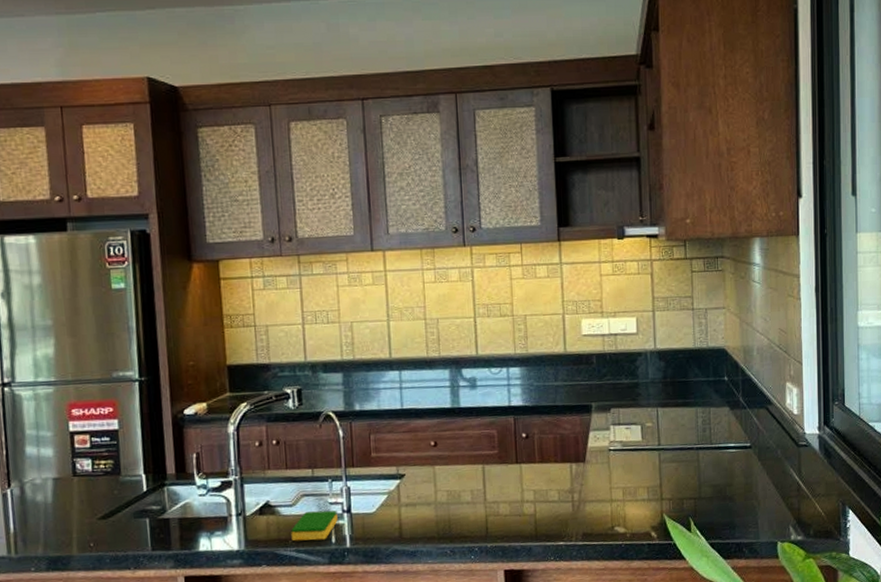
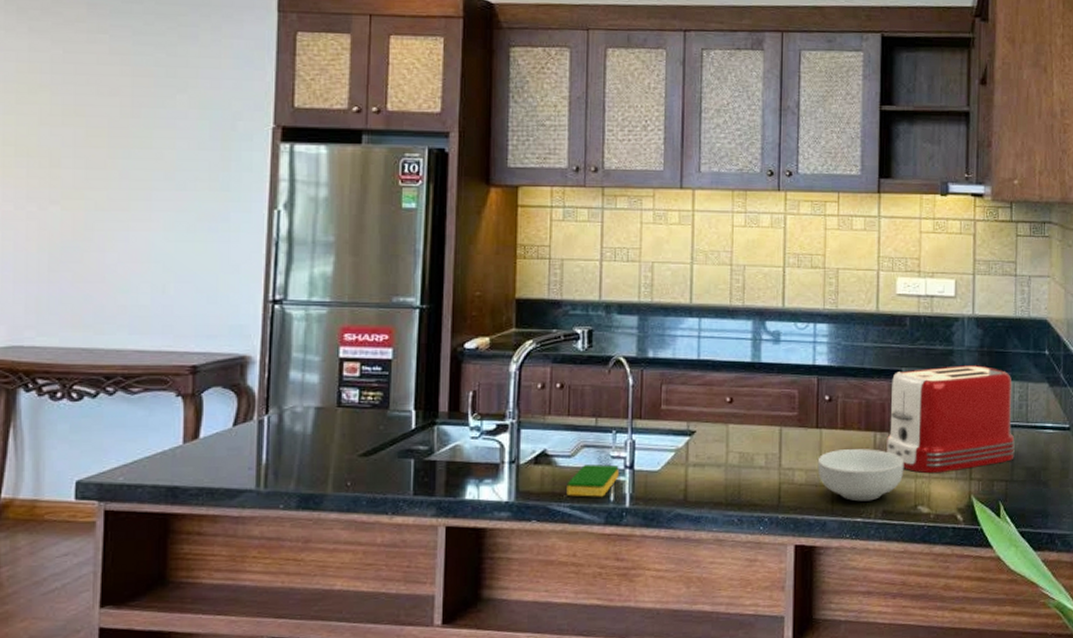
cereal bowl: none [519,478,600,527] -> present [817,449,905,502]
toaster: none [582,395,701,498] -> present [886,365,1015,474]

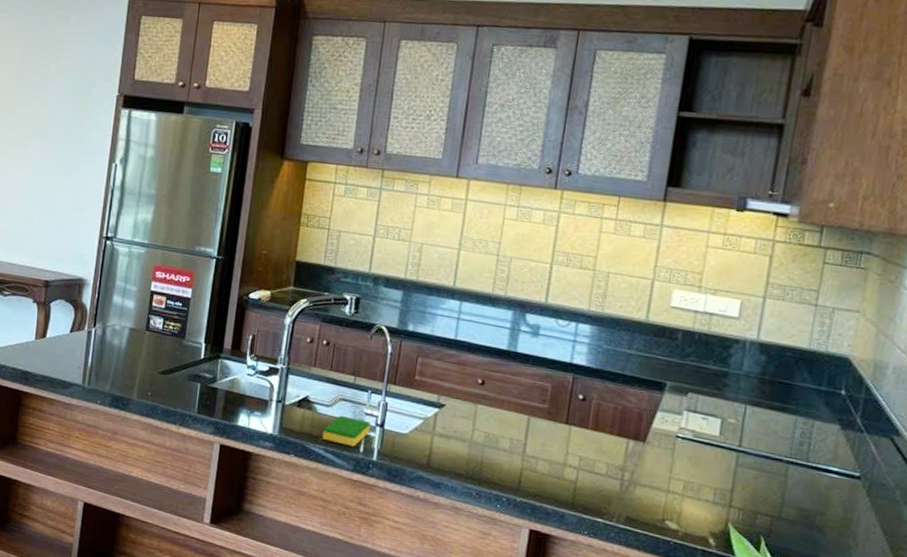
cereal bowl: present [817,449,905,502] -> none [562,448,657,505]
toaster: present [886,365,1015,474] -> none [638,384,795,498]

